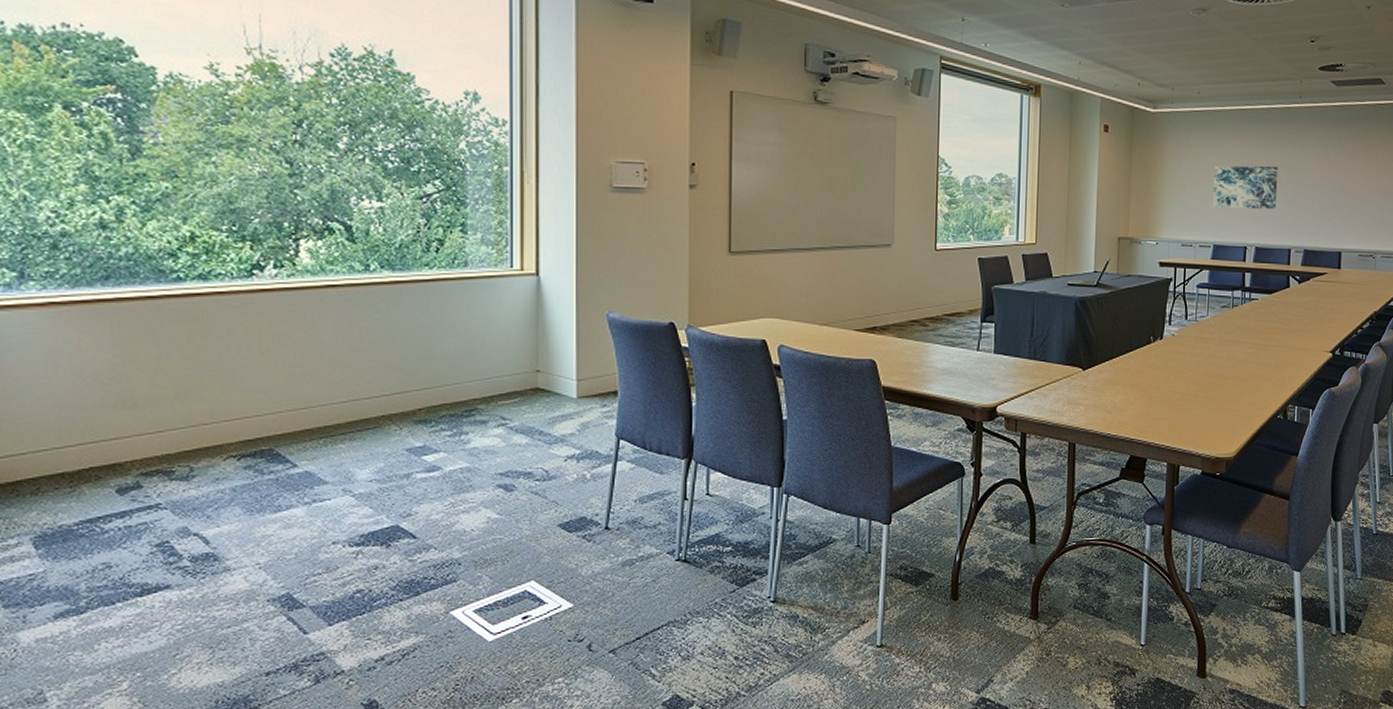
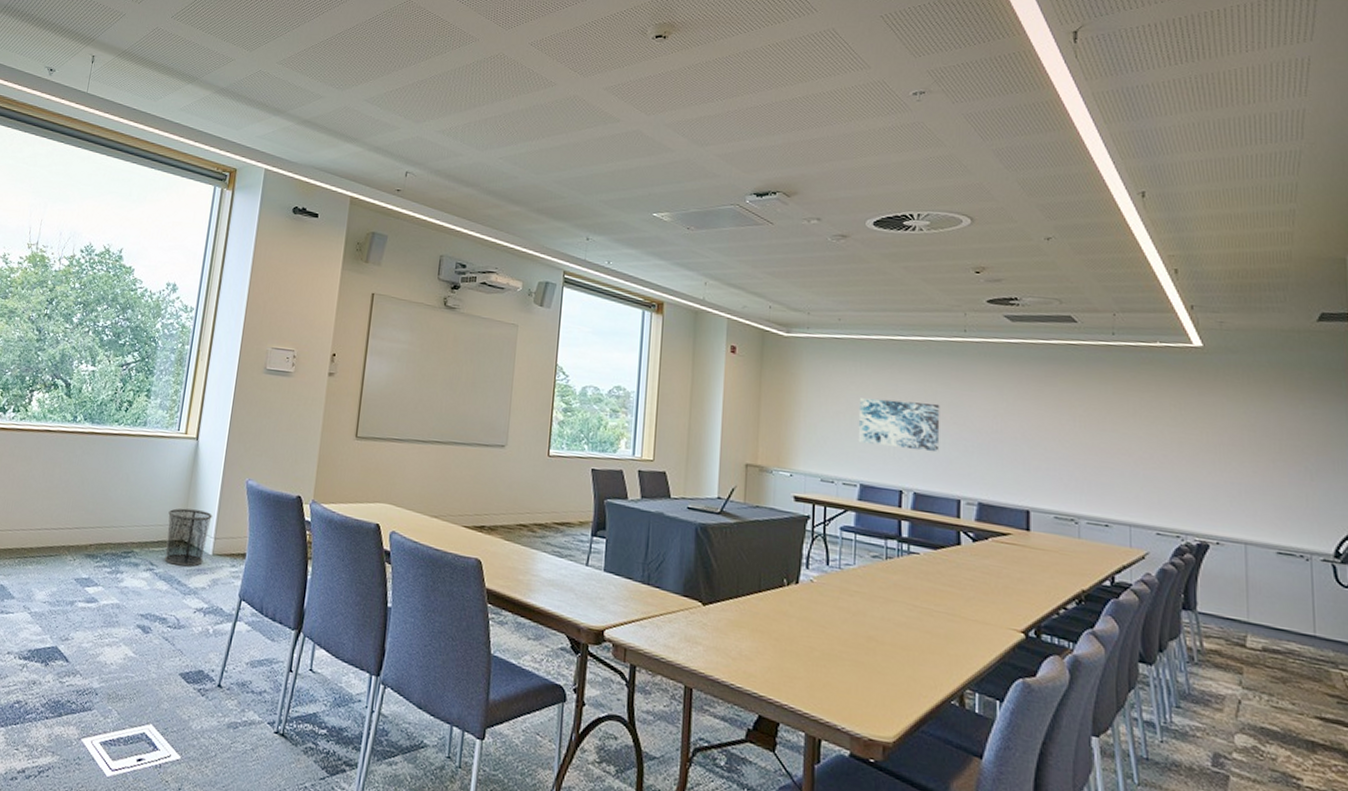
waste bin: none [515,353,570,415] -> present [164,508,212,567]

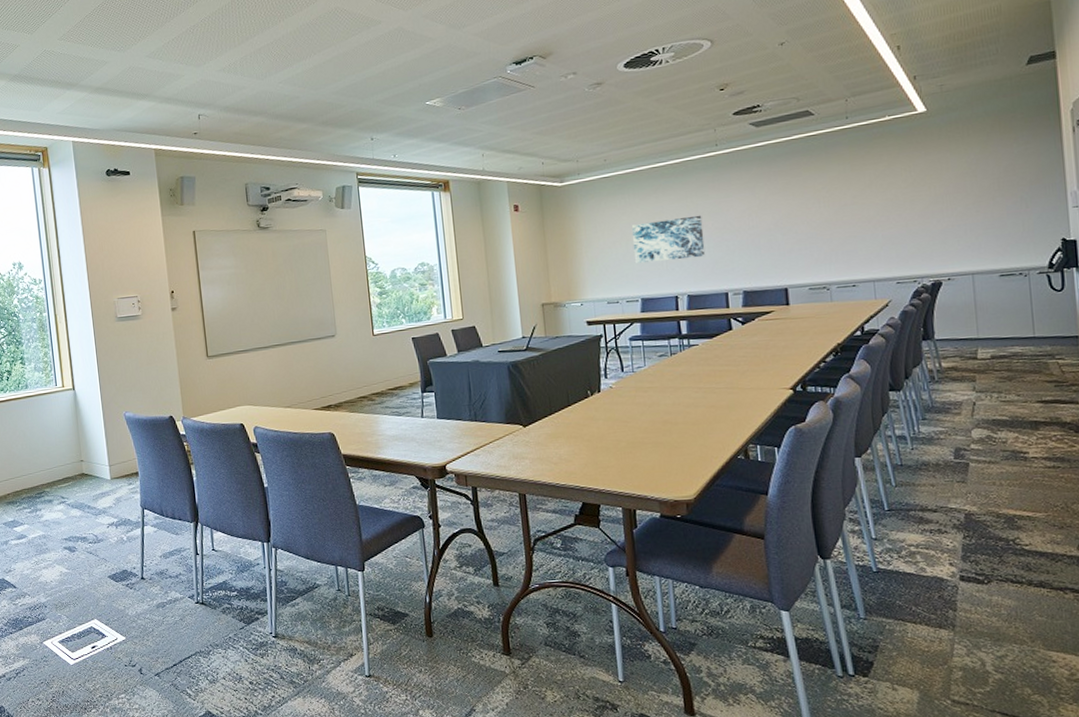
waste bin: present [164,508,212,567] -> none [65,446,105,494]

